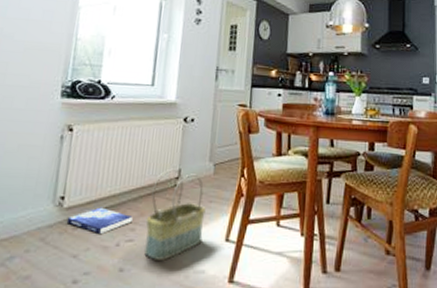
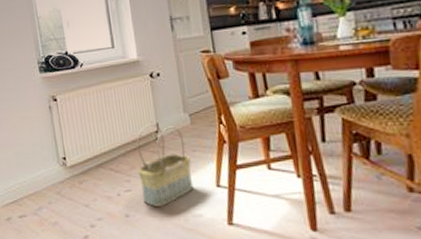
book: present [66,207,133,235] -> none [72,163,126,187]

